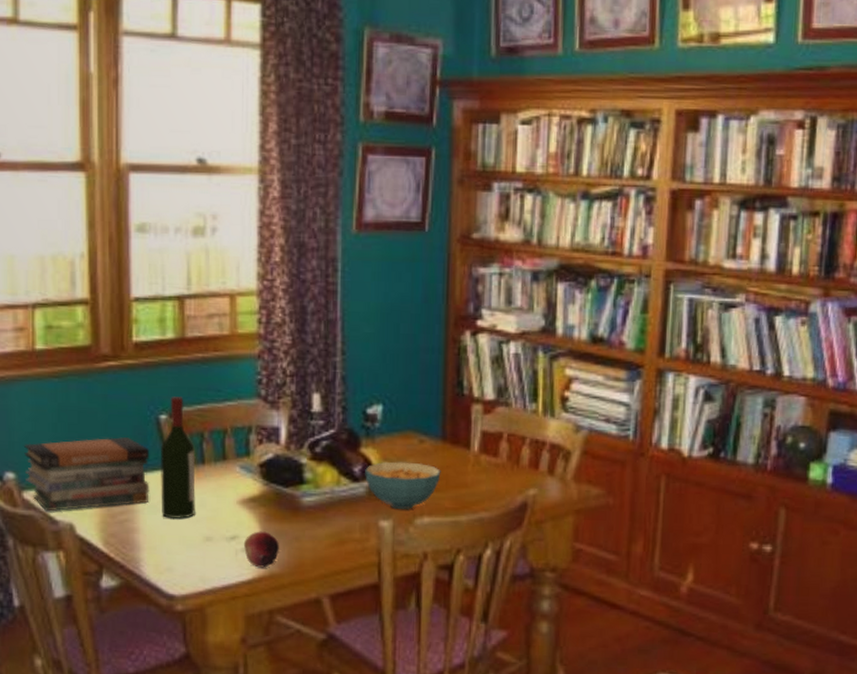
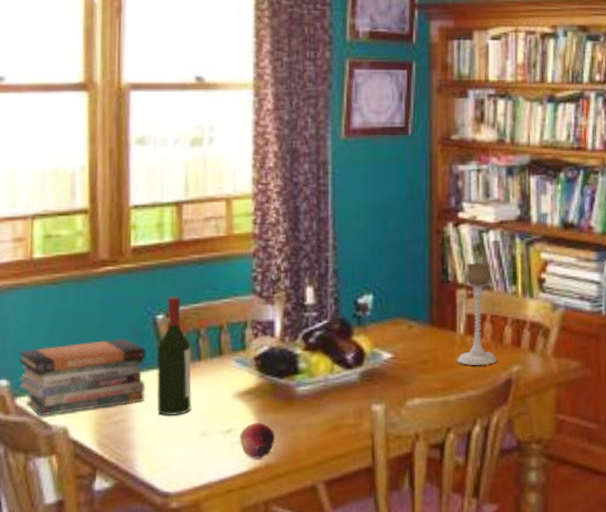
cereal bowl: present [365,461,441,510] -> none [357,347,430,393]
candle holder: none [469,375,513,487] -> present [457,262,498,366]

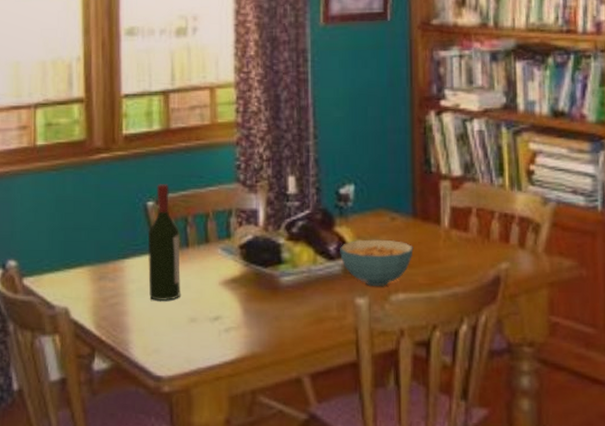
book stack: present [18,339,146,417] -> none [24,224,138,297]
fruit: present [239,422,276,459] -> none [226,311,261,348]
cereal bowl: none [357,347,430,393] -> present [340,239,414,287]
candle holder: present [457,262,498,366] -> none [442,153,485,262]

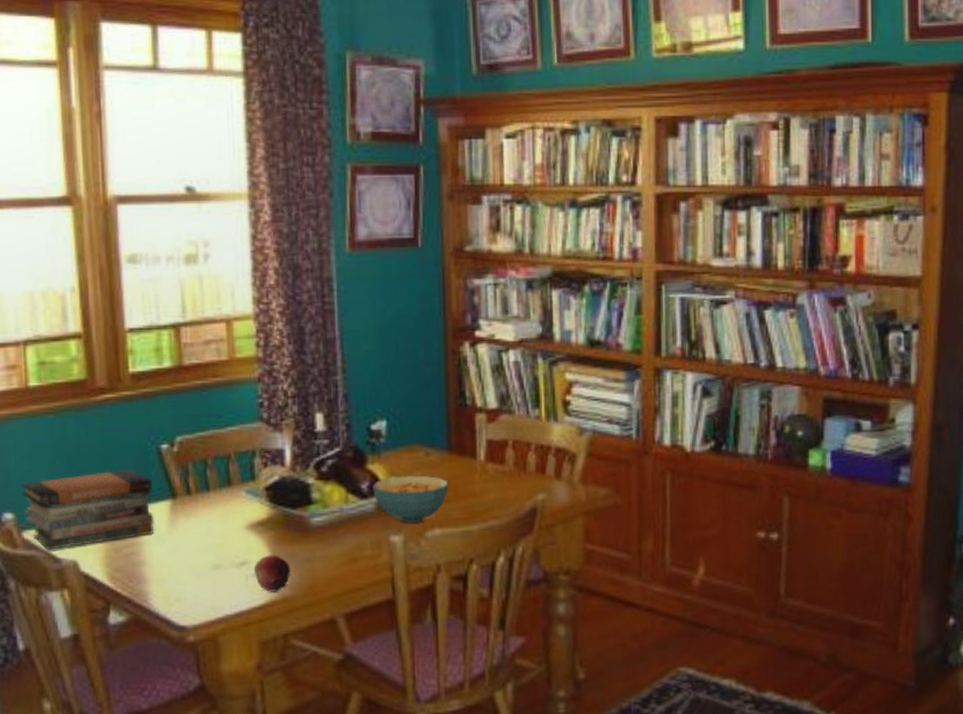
book stack: none [24,224,138,297] -> present [21,469,154,550]
wine bottle: present [147,184,181,302] -> none [163,425,203,549]
fruit: none [226,311,261,348] -> present [253,555,291,592]

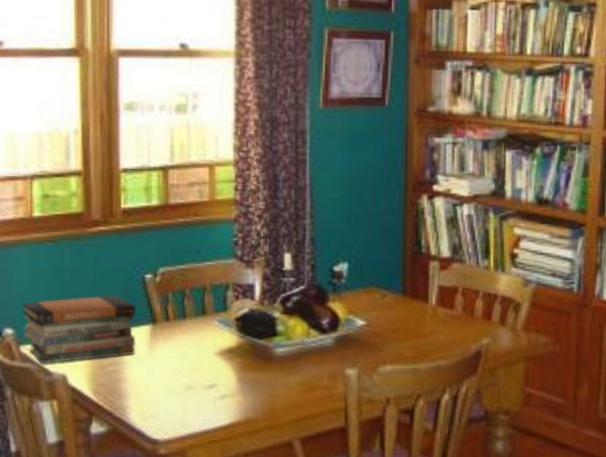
fruit: present [253,555,291,592] -> none [221,380,255,414]
cereal bowl: present [373,475,449,524] -> none [332,314,402,359]

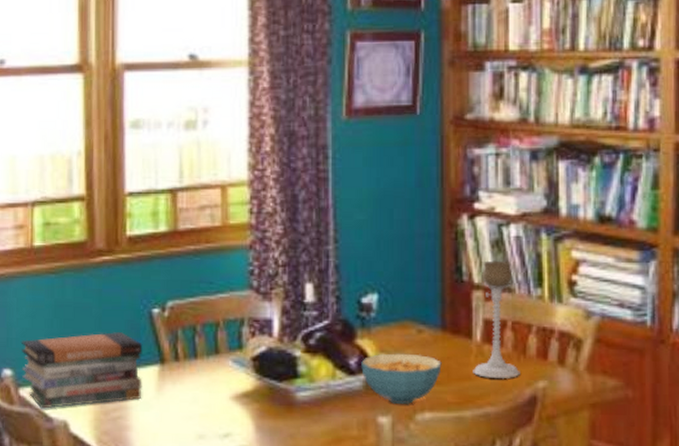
cereal bowl: none [332,314,402,359] -> present [361,353,442,405]
candle holder: none [428,235,468,337] -> present [473,260,520,380]

